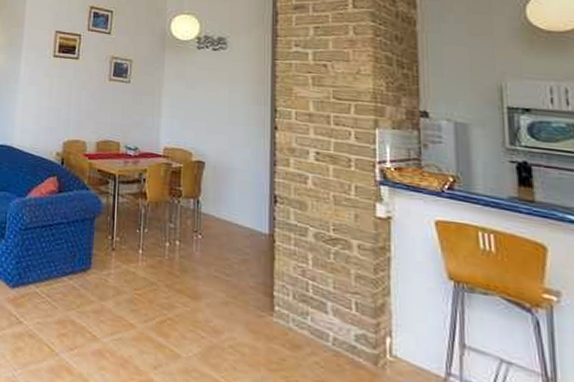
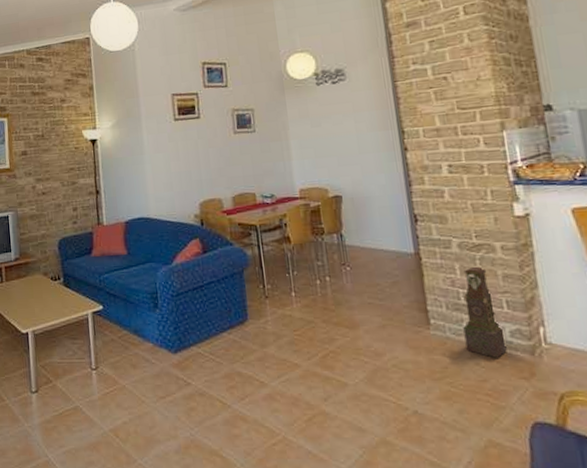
clock tower: none [307,259,351,361] -> present [463,266,507,358]

